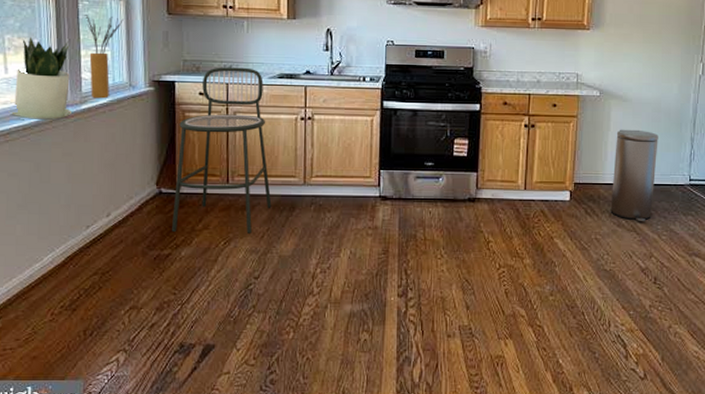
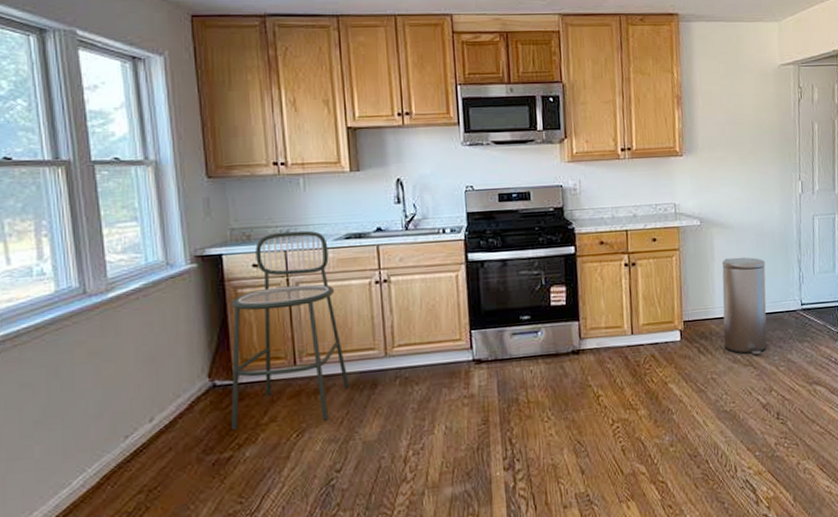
planter: present [8,36,71,120] -> none [14,218,96,317]
vase: present [84,15,124,99] -> none [104,186,153,284]

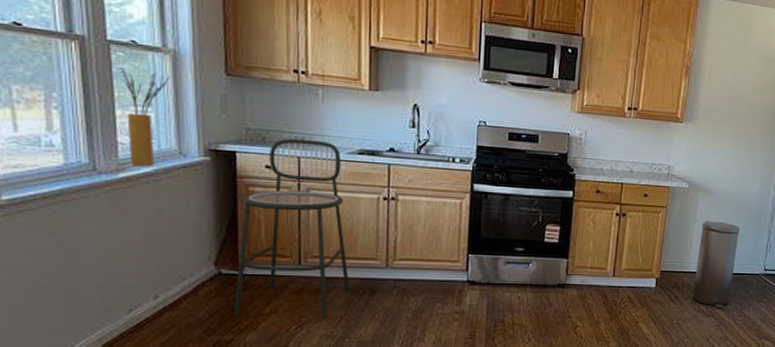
vase: none [104,186,153,284] -> present [119,68,170,167]

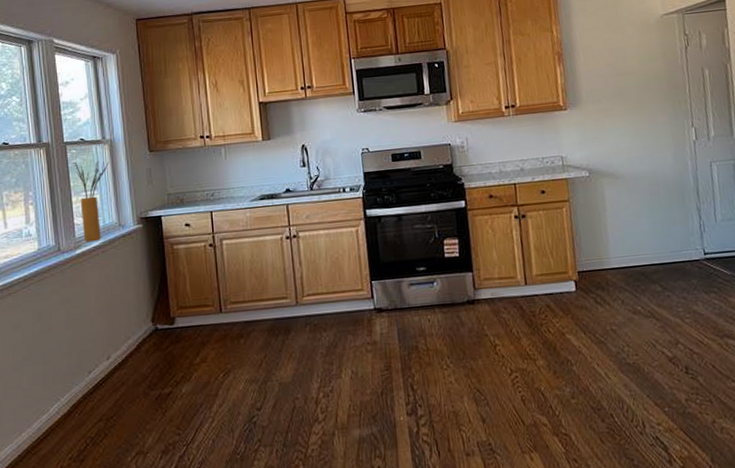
bar stool: present [234,138,350,318] -> none [169,193,267,370]
pedal bin: present [692,221,740,307] -> none [614,206,669,306]

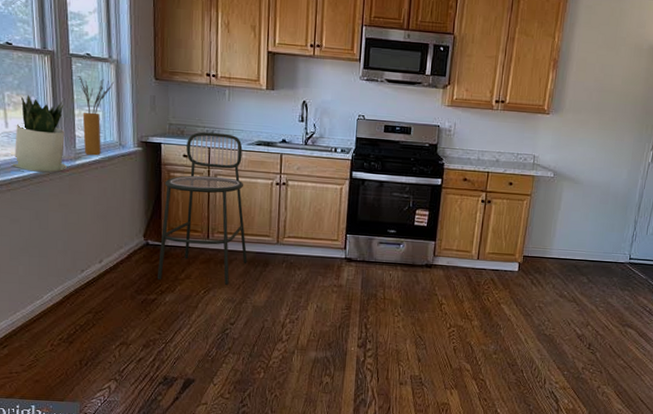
planter: none [10,190,67,271] -> present [9,94,67,173]
bar stool: none [169,193,267,370] -> present [158,131,248,285]

